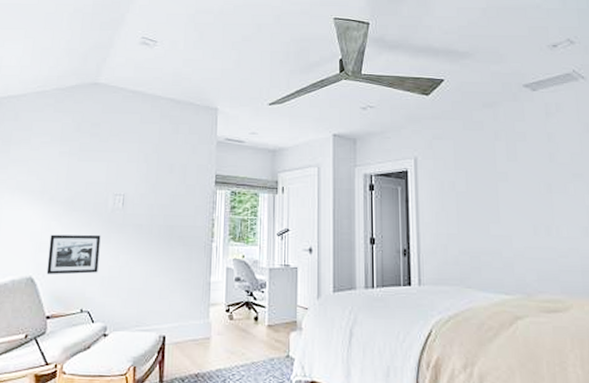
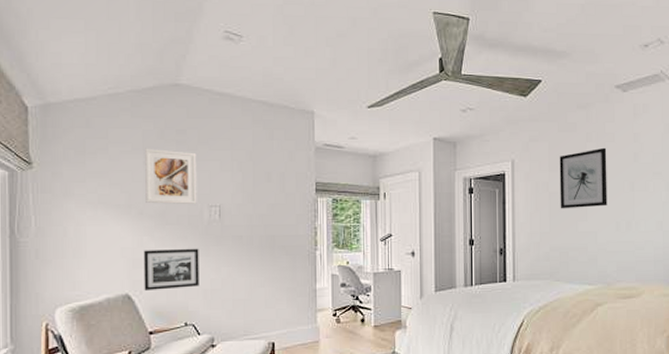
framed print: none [57,139,107,192] -> present [145,148,197,204]
wall art: none [466,146,522,210] -> present [559,147,607,209]

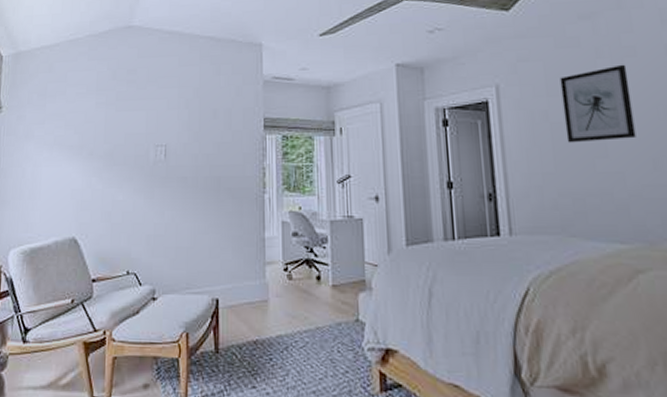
picture frame: present [143,248,199,292] -> none [89,190,144,235]
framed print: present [145,148,197,204] -> none [96,89,145,144]

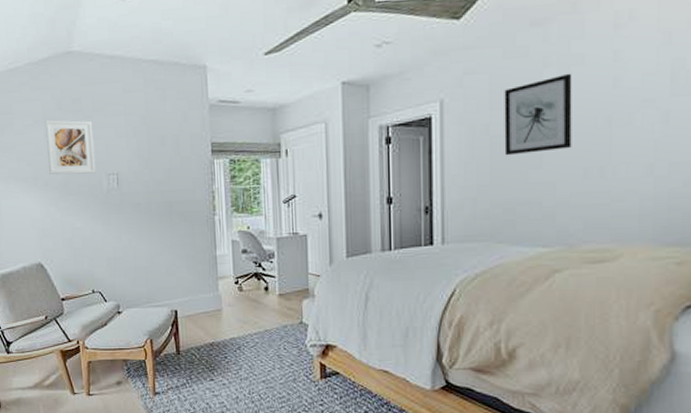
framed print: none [96,89,145,144] -> present [45,119,96,175]

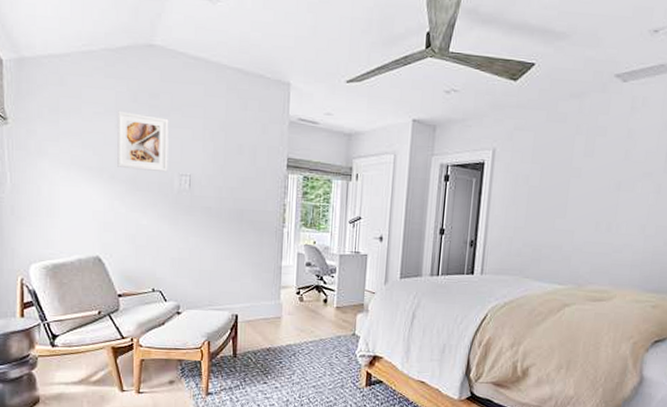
wall art: present [504,73,572,156] -> none [538,141,597,205]

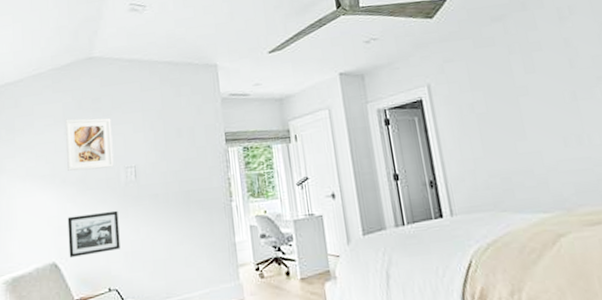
picture frame: none [114,214,168,255] -> present [67,210,120,259]

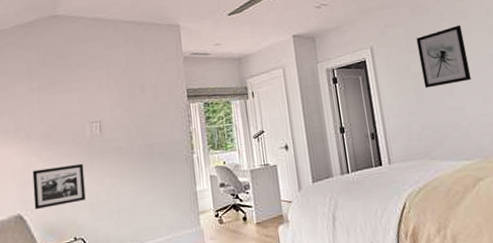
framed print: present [65,118,114,171] -> none [30,74,79,126]
wall art: none [480,57,548,130] -> present [416,25,471,89]

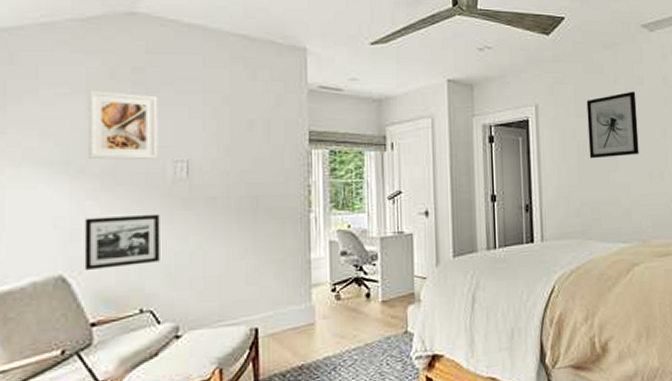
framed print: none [30,74,79,126] -> present [89,90,158,160]

